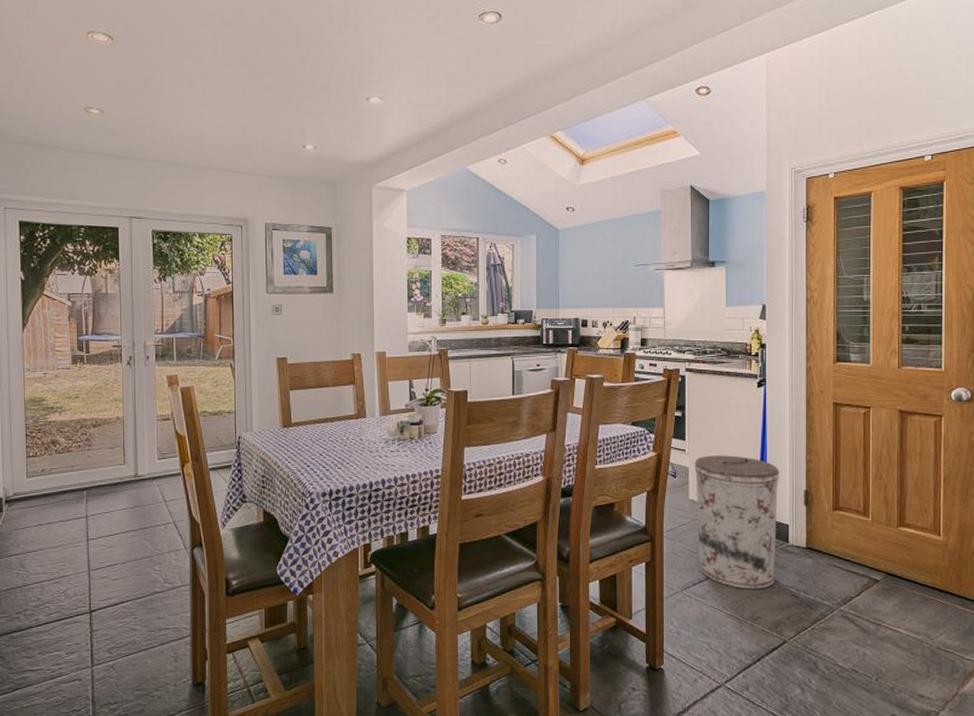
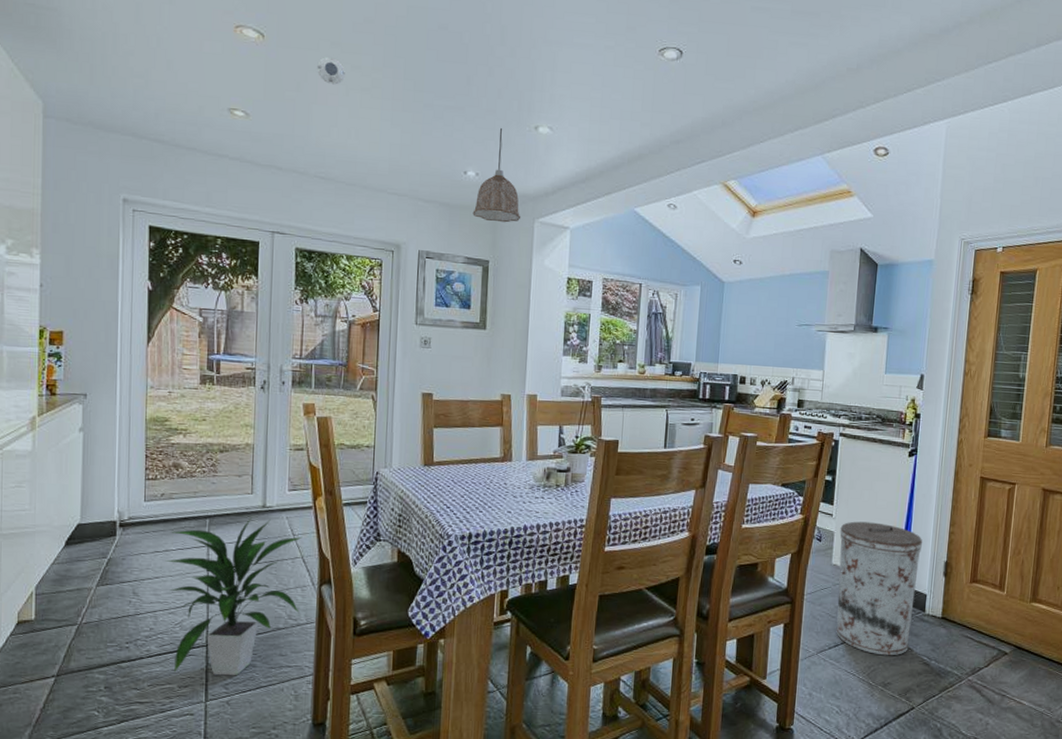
indoor plant: none [49,487,174,641] -> present [166,517,303,676]
smoke detector: none [162,52,188,77] -> present [317,57,345,85]
pendant lamp: none [313,103,359,191] -> present [472,128,521,223]

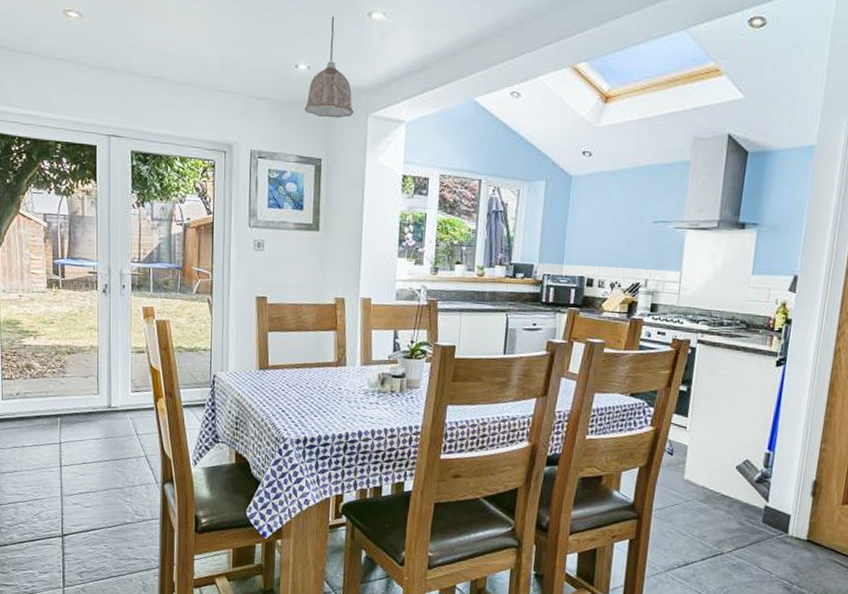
indoor plant: present [166,517,303,676] -> none [23,417,146,566]
trash can: present [836,521,922,656] -> none [686,435,788,578]

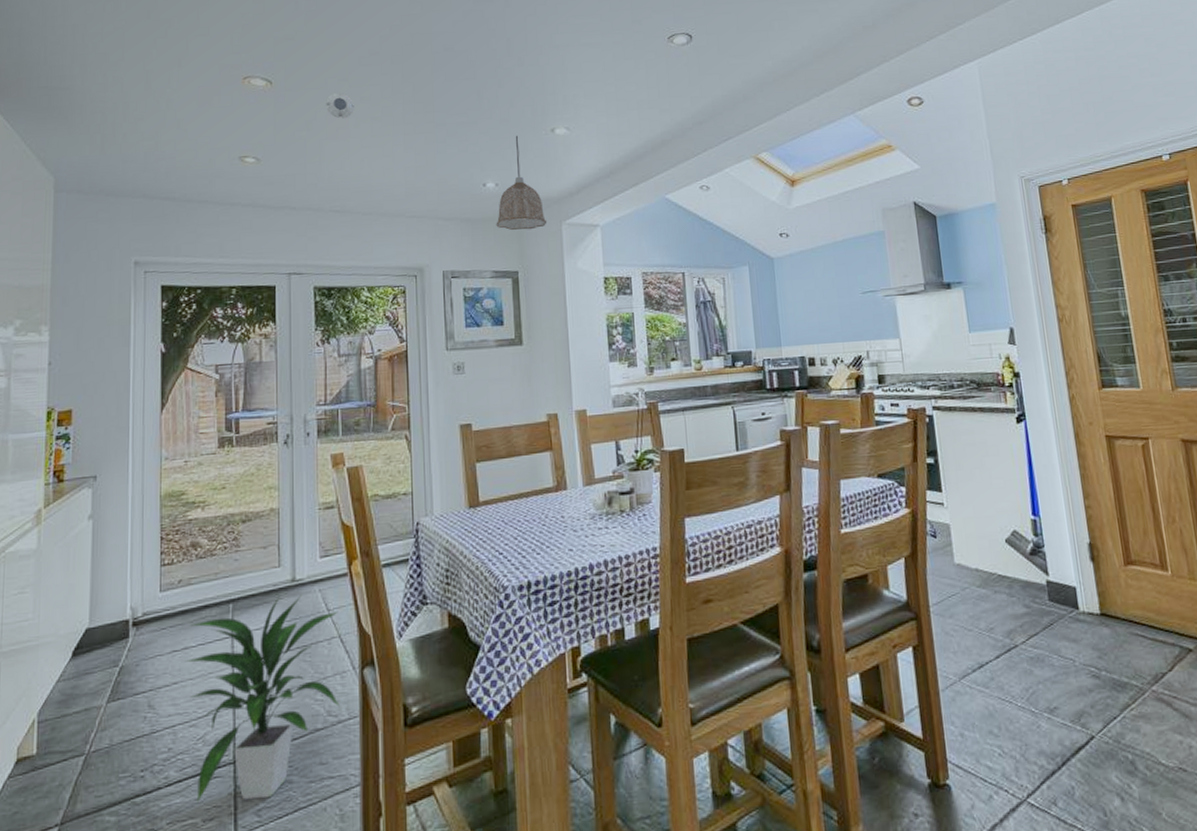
indoor plant: none [23,417,146,566] -> present [185,595,340,802]

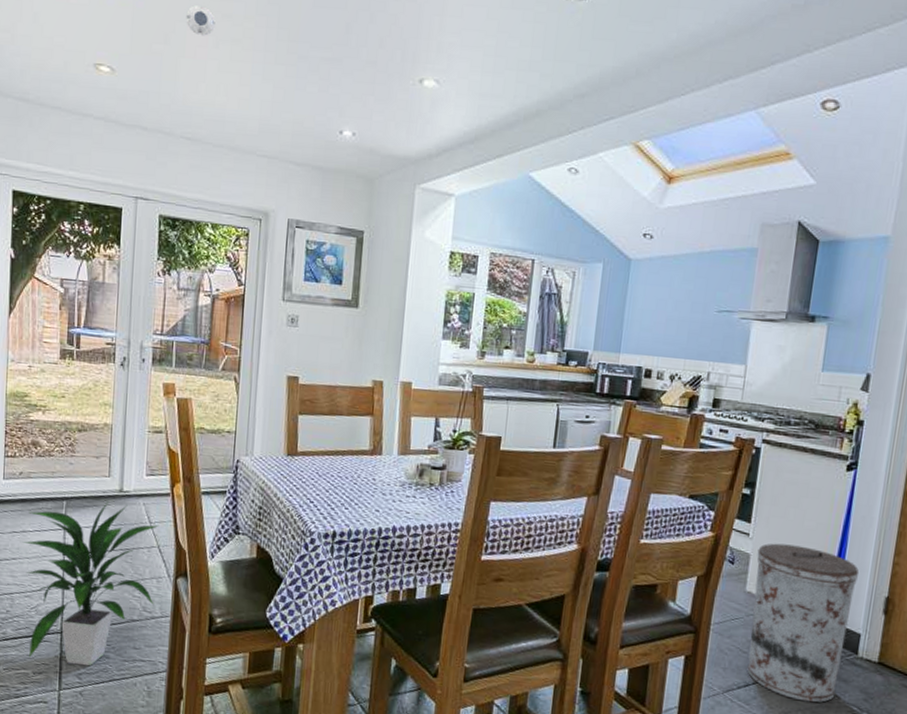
pendant lamp: present [496,136,547,230] -> none [347,82,401,189]
trash can: none [955,506,1070,673] -> present [747,543,859,703]

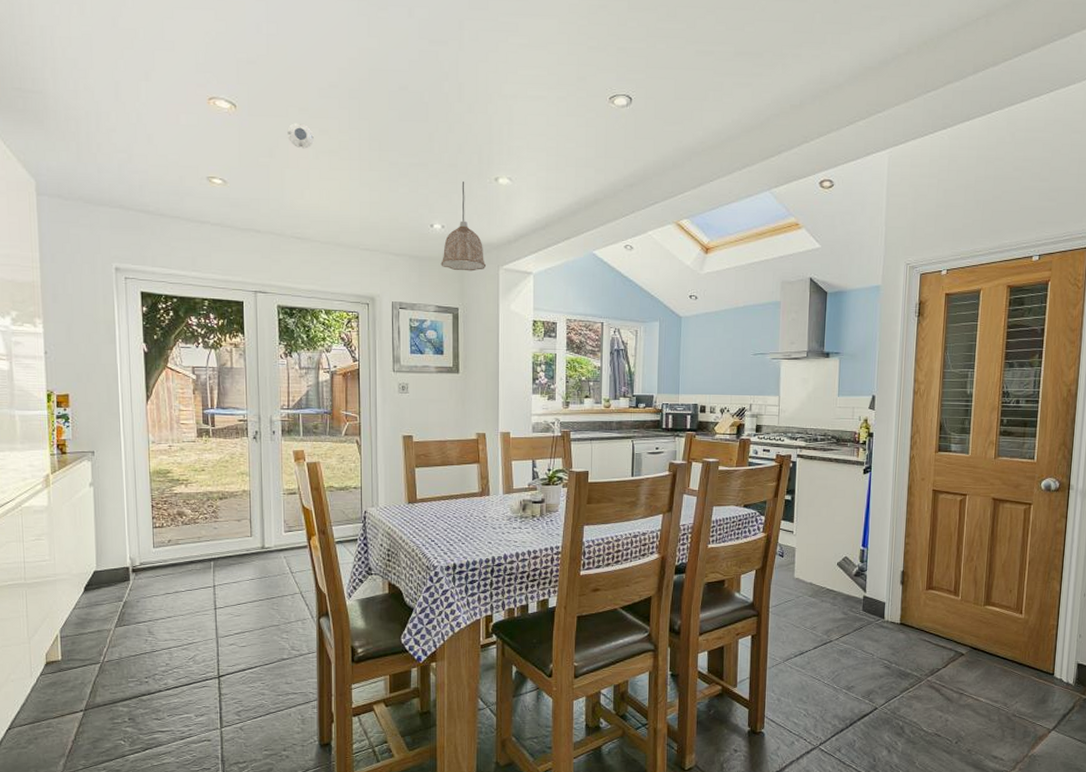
indoor plant: present [23,501,159,667] -> none [177,558,301,704]
pendant lamp: none [347,82,401,189] -> present [441,182,487,272]
trash can: present [747,543,859,703] -> none [801,537,879,661]

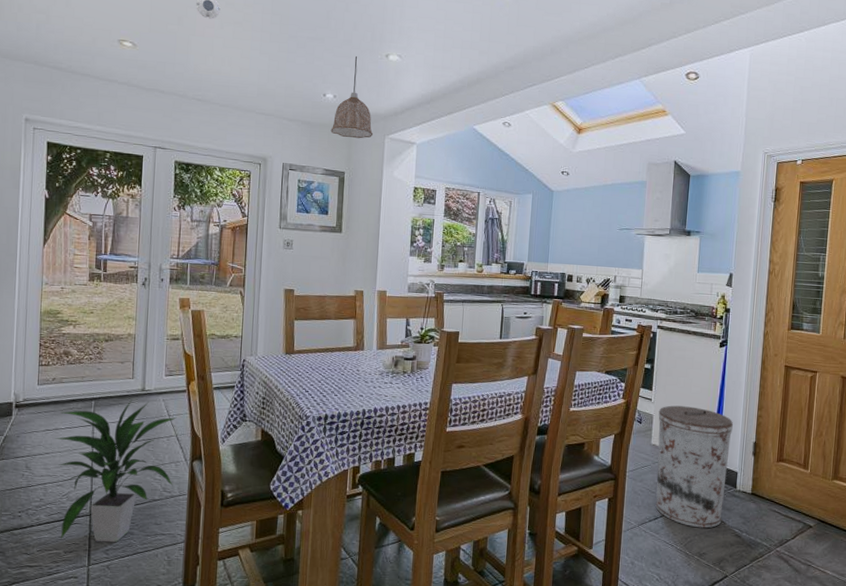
indoor plant: none [177,558,301,704] -> present [56,399,177,543]
trash can: none [801,537,879,661] -> present [655,405,733,529]

